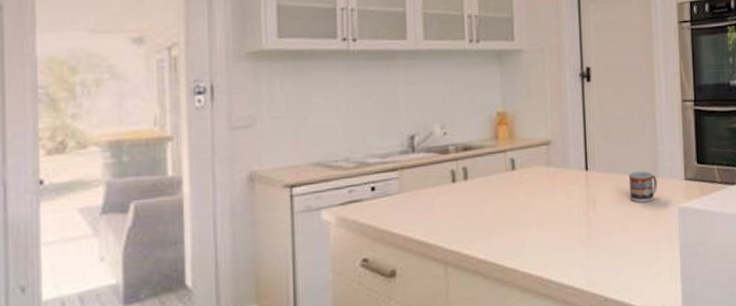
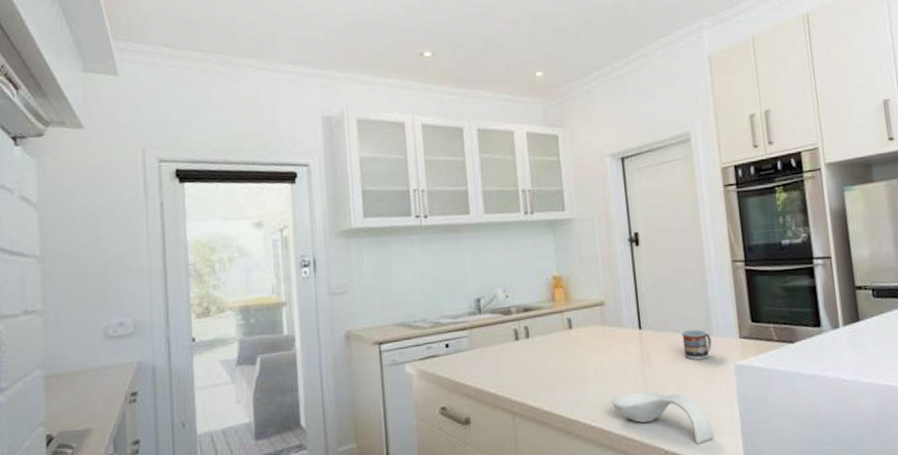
spoon rest: none [553,236,654,289] -> present [611,391,714,444]

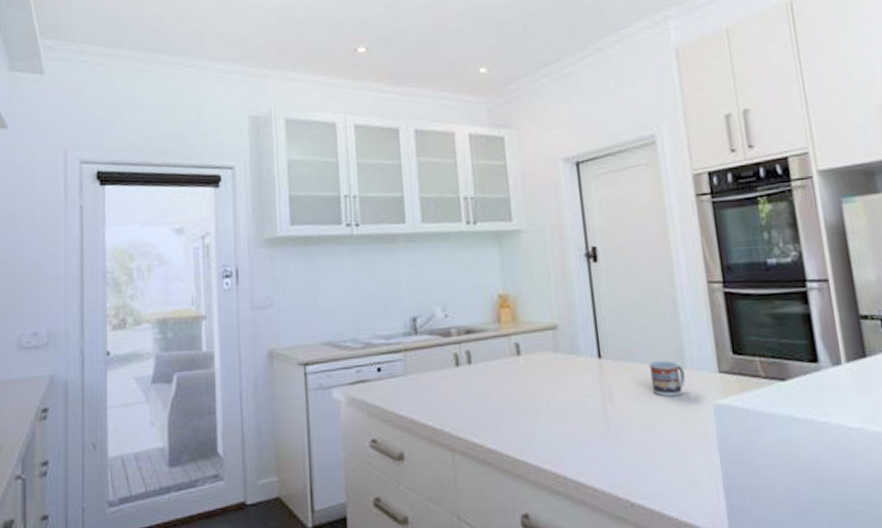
spoon rest: present [611,391,714,444] -> none [566,431,690,497]

